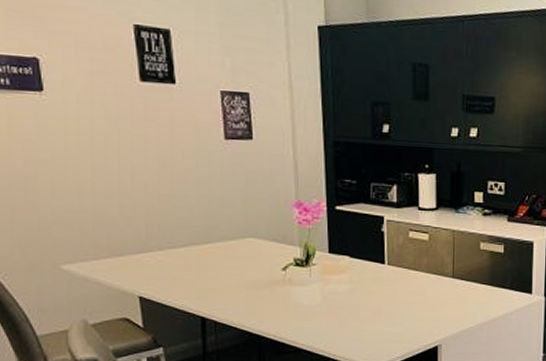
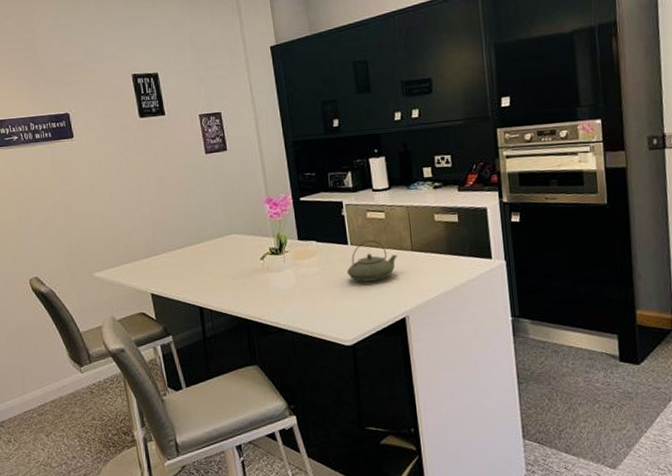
teapot: none [380,262,437,306] -> present [346,240,397,282]

